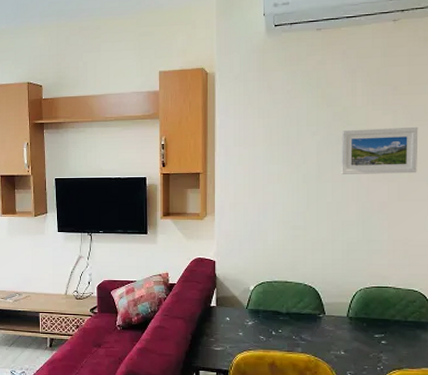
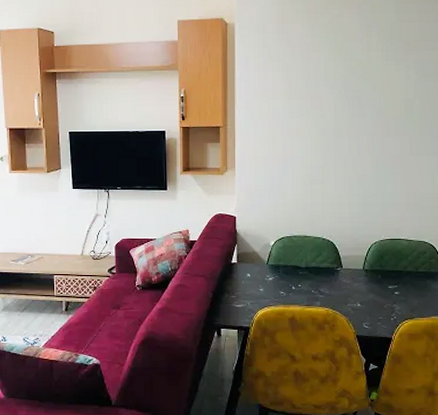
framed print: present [341,126,418,174] -> none [358,82,429,129]

